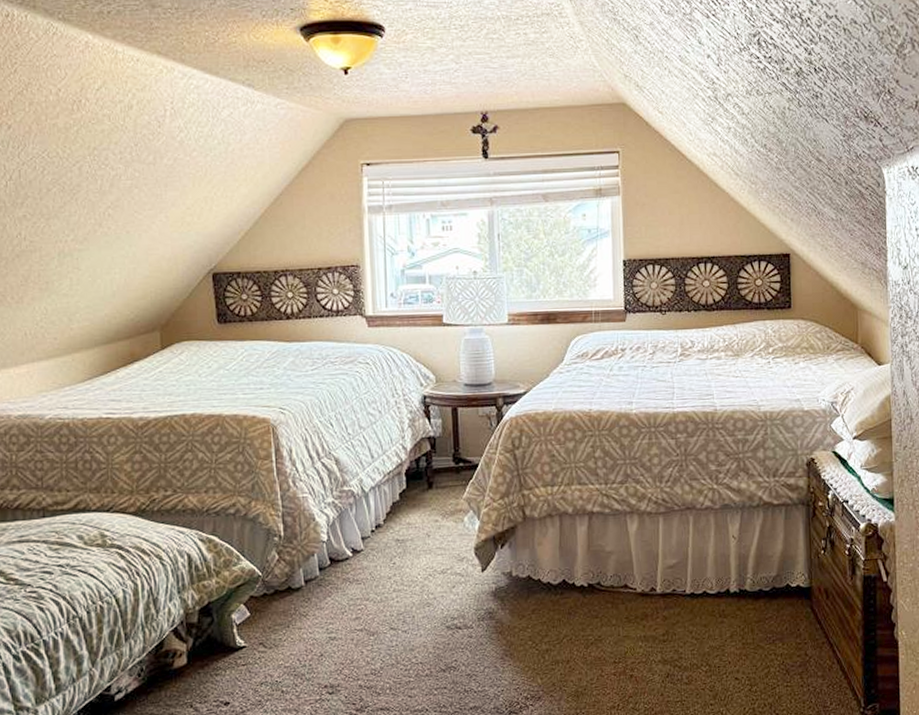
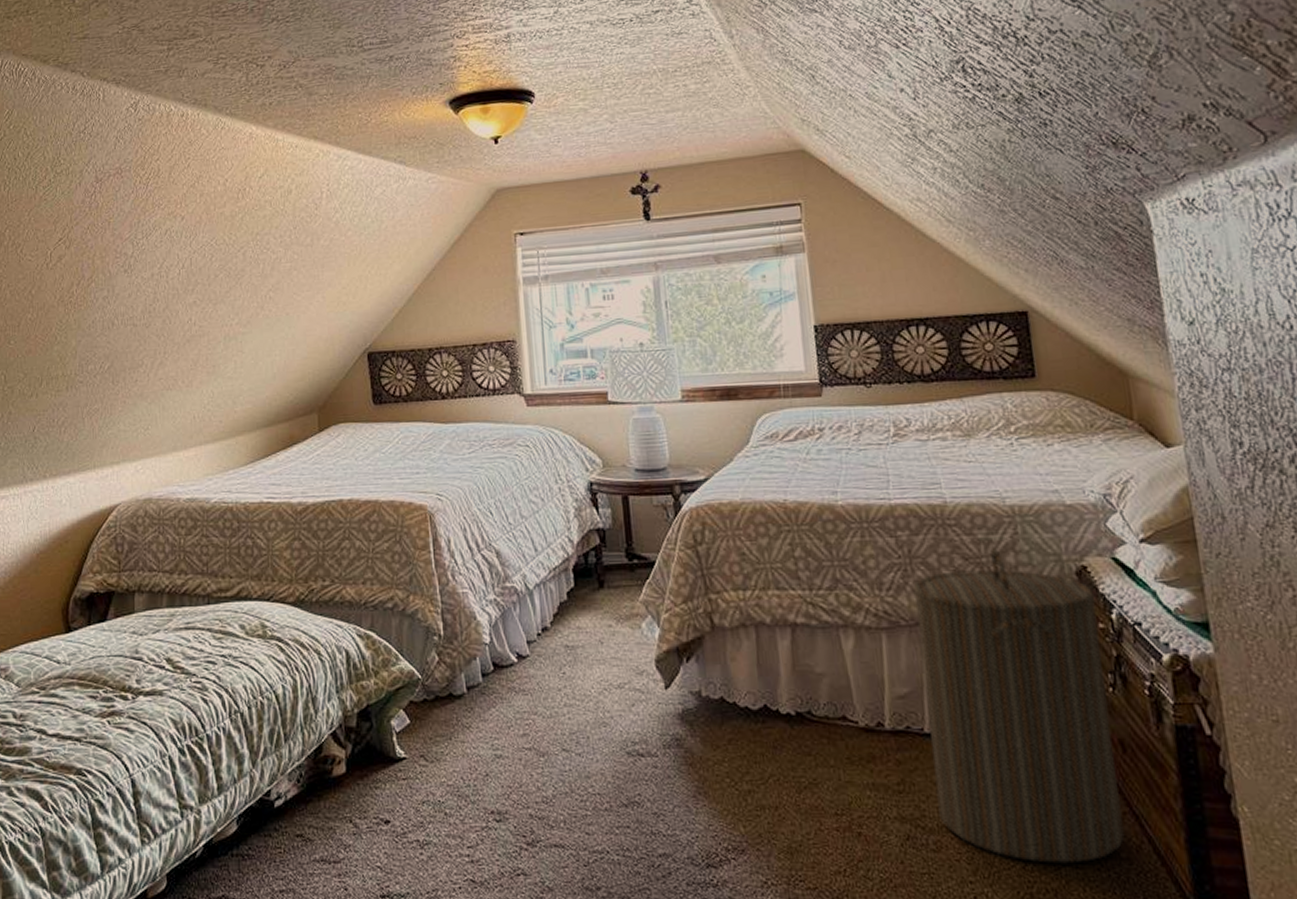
laundry hamper: none [685,445,822,685] -> present [912,547,1125,864]

